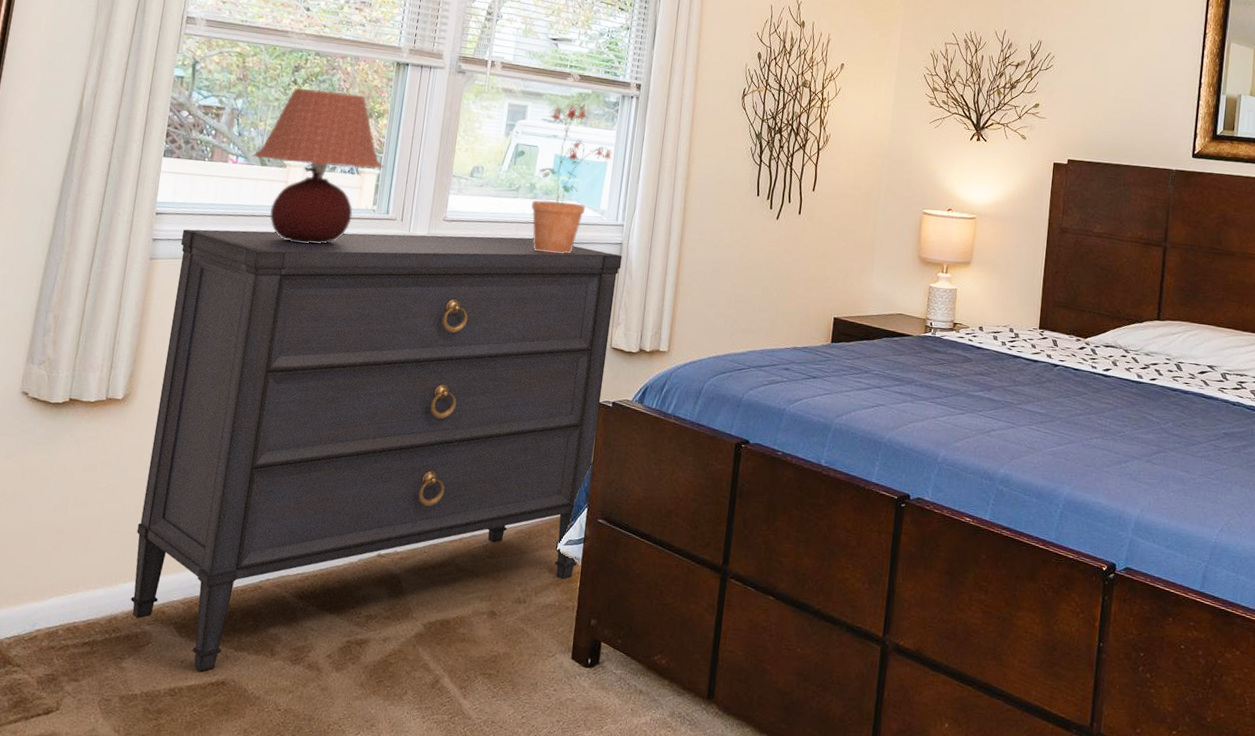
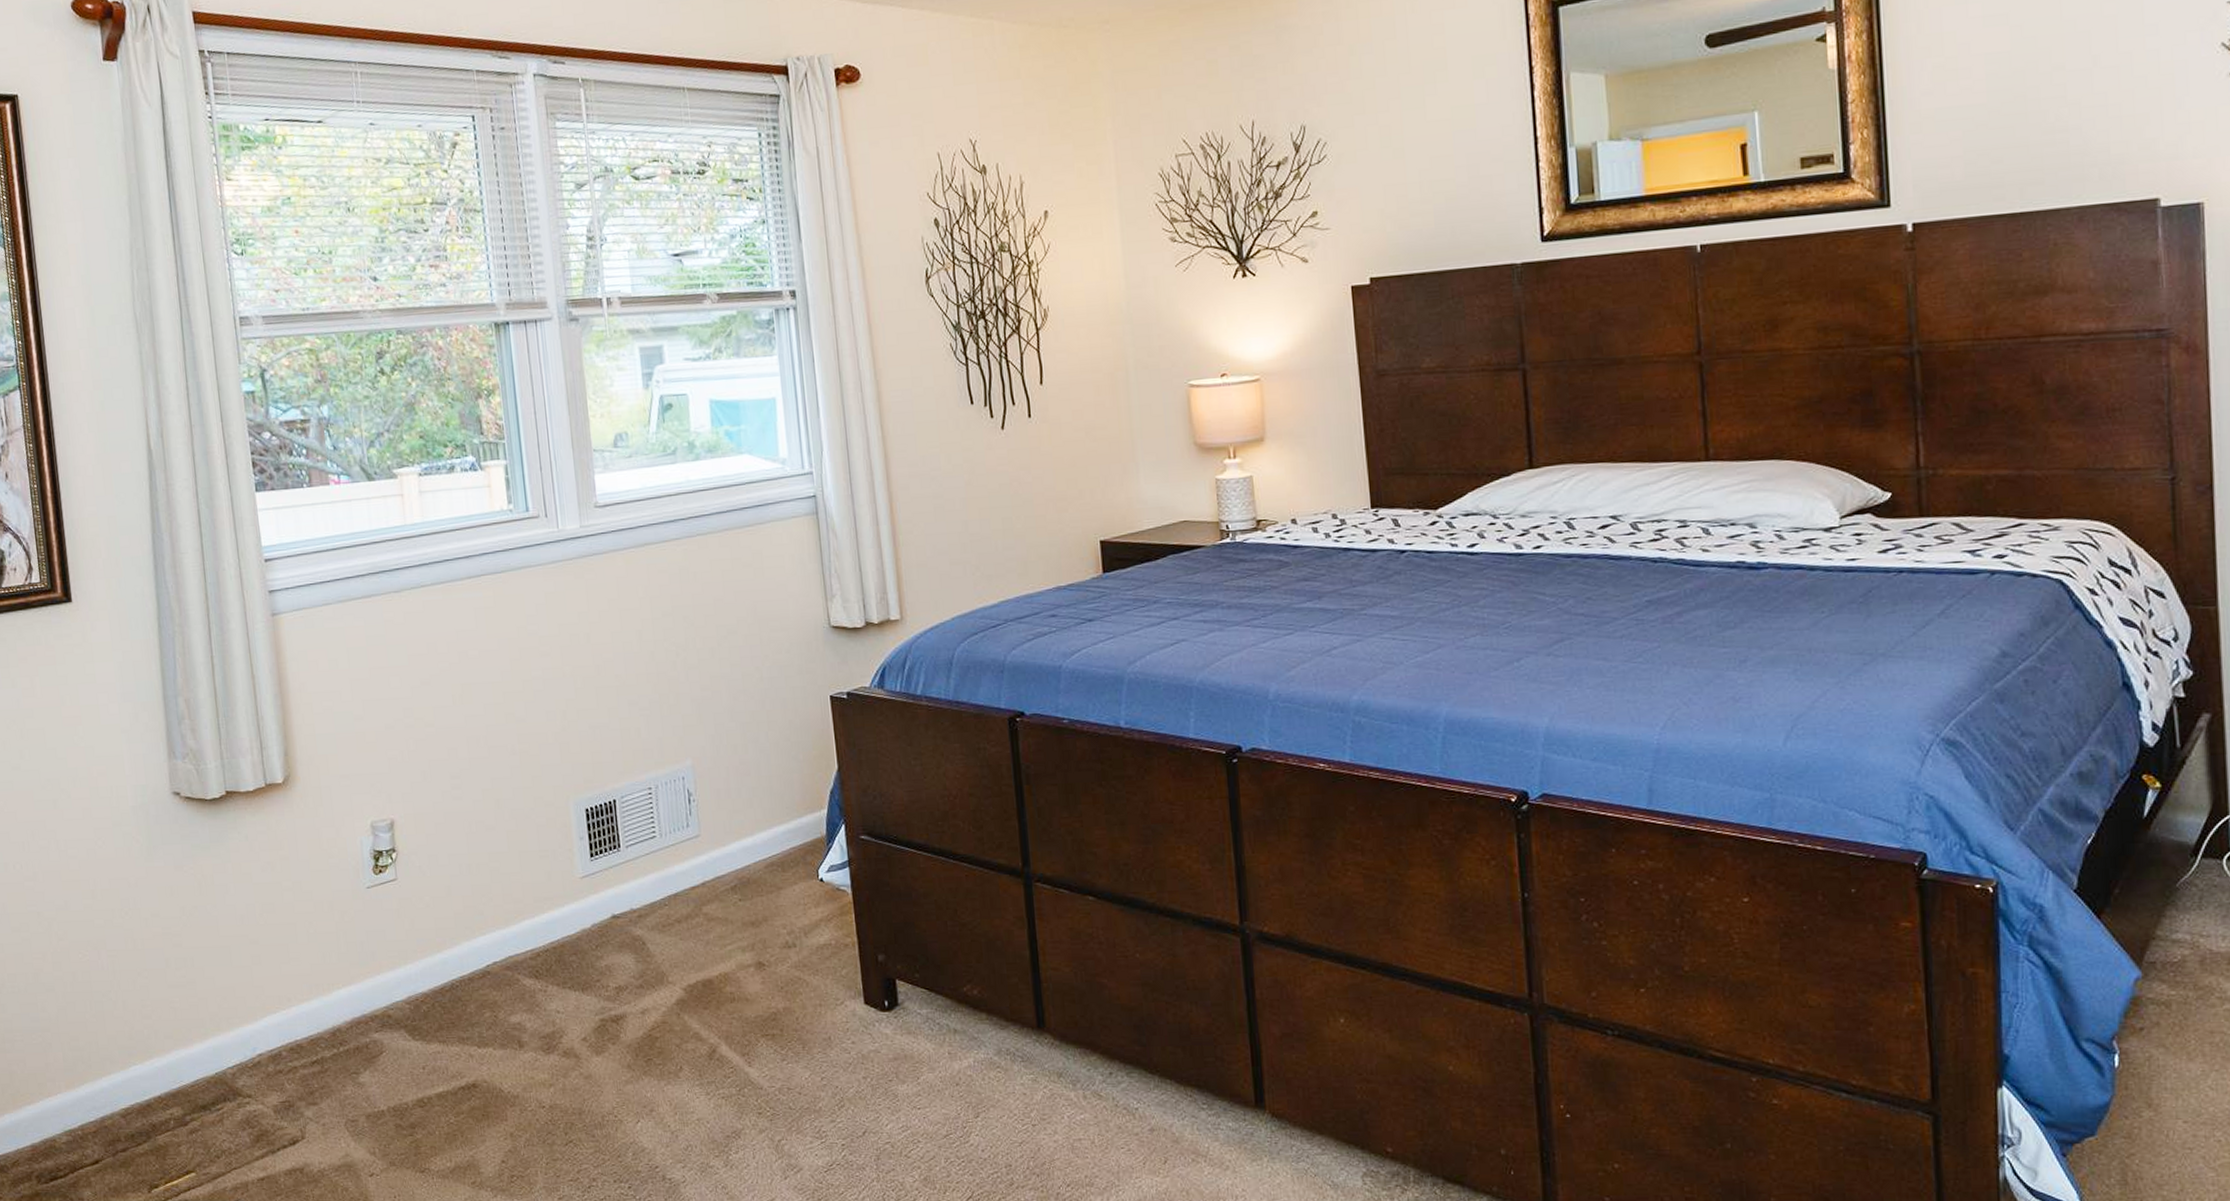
dresser: present [130,229,623,672] -> none [299,509,847,1076]
table lamp: present [252,87,385,244] -> none [355,372,510,565]
potted plant: present [531,105,612,254] -> none [690,332,780,524]

